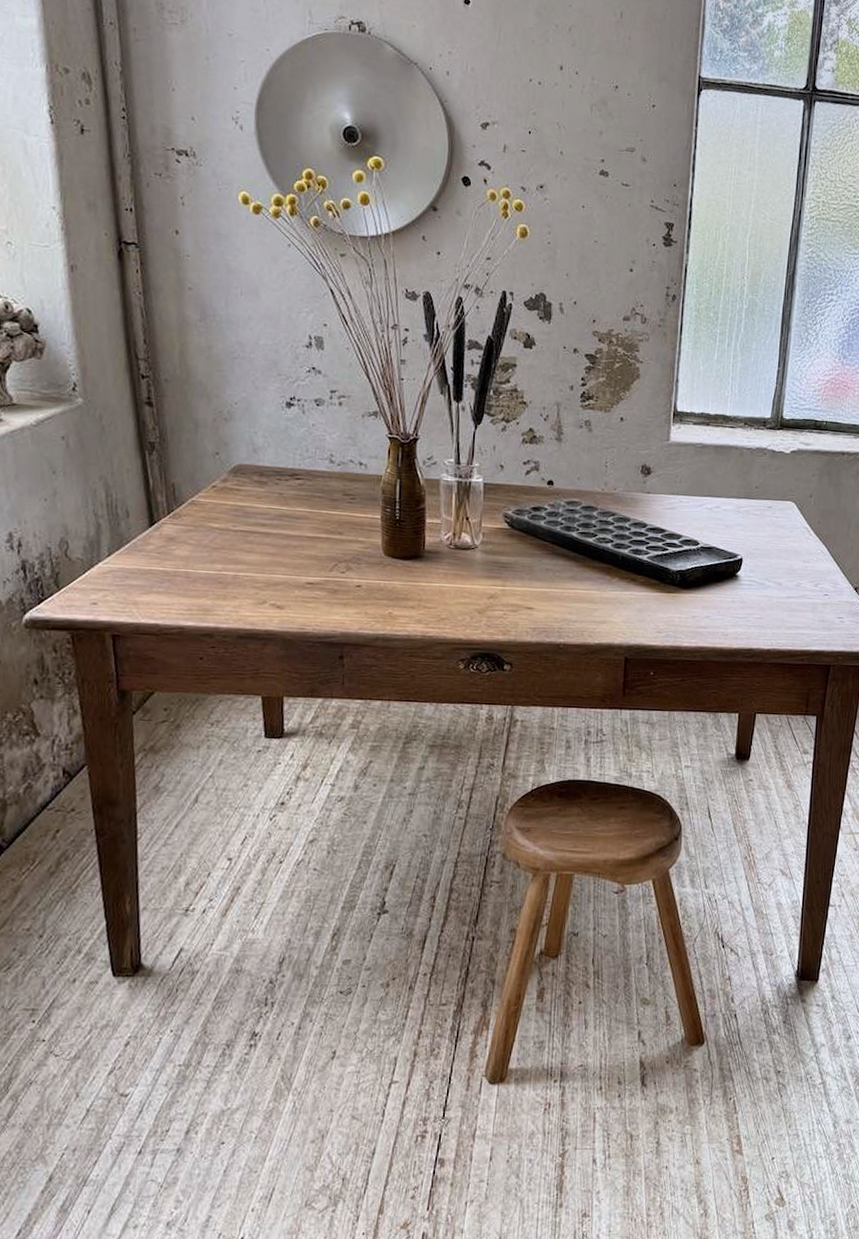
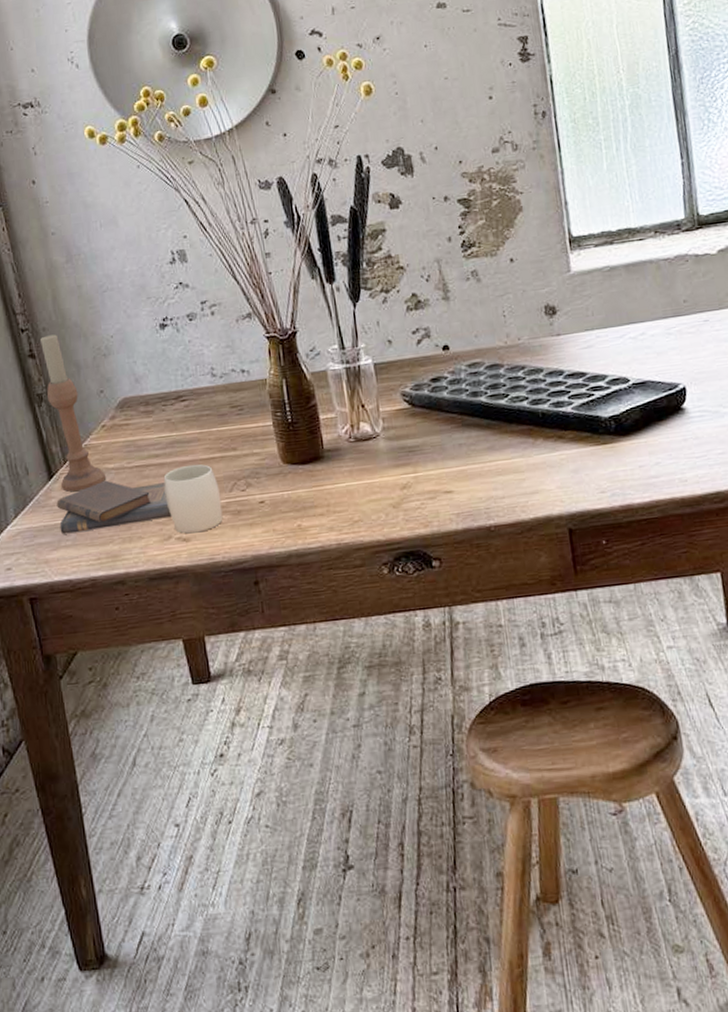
diary: none [154,538,269,584] -> present [56,480,171,535]
candlestick: none [160,386,209,543] -> present [40,334,105,492]
mug: none [265,539,321,603] -> present [163,464,223,534]

